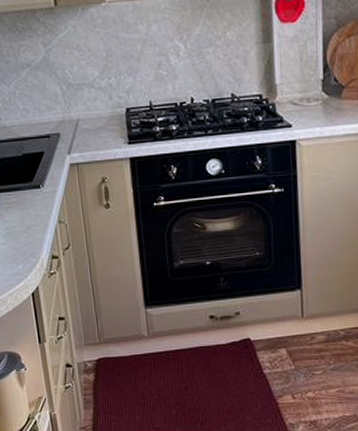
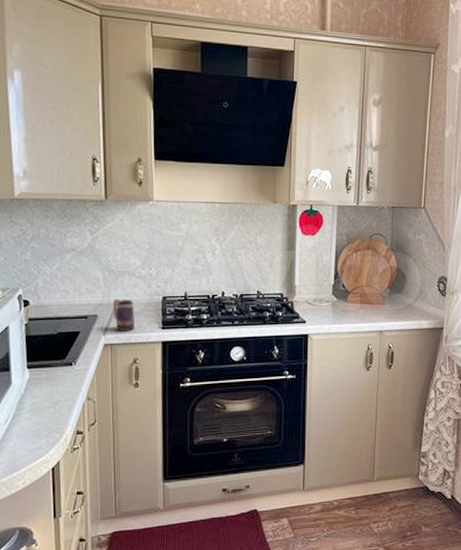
mug: none [74,114,99,149] -> present [113,298,135,331]

